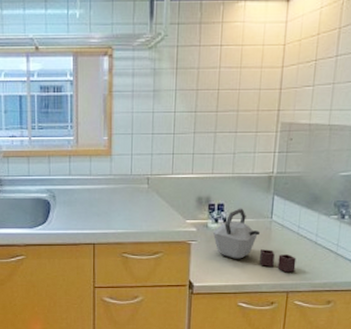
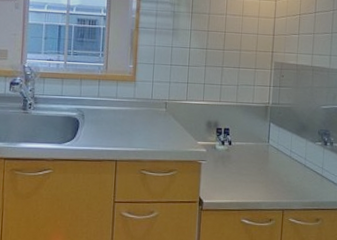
kettle: present [212,208,296,273] -> none [219,132,290,192]

